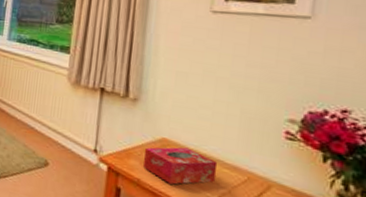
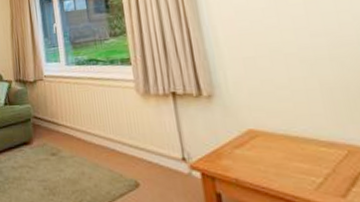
tissue box: present [142,147,218,185] -> none [234,134,316,176]

